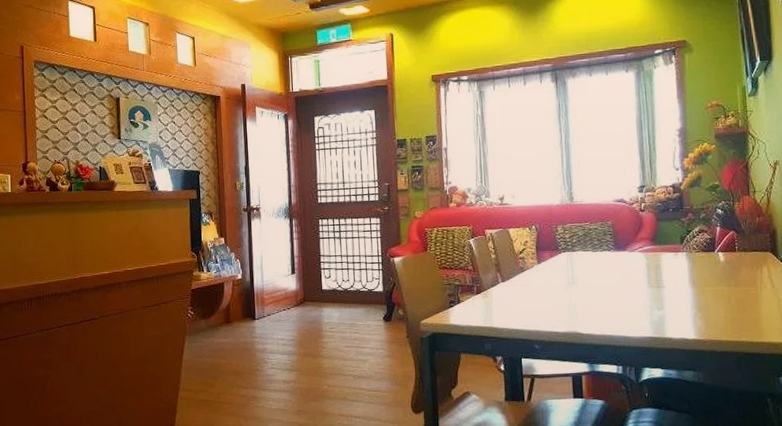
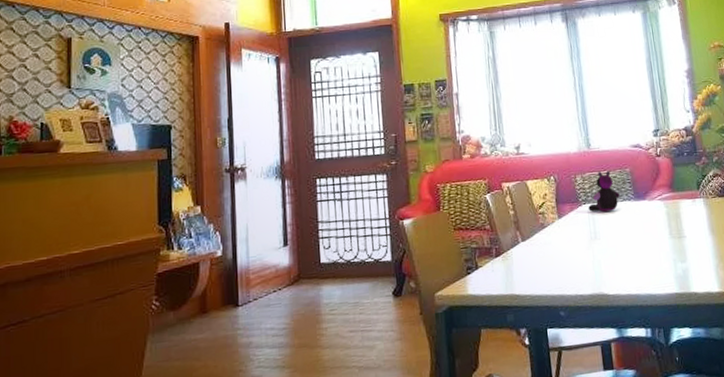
stuffed animal: none [568,223,600,261] -> present [588,171,620,213]

